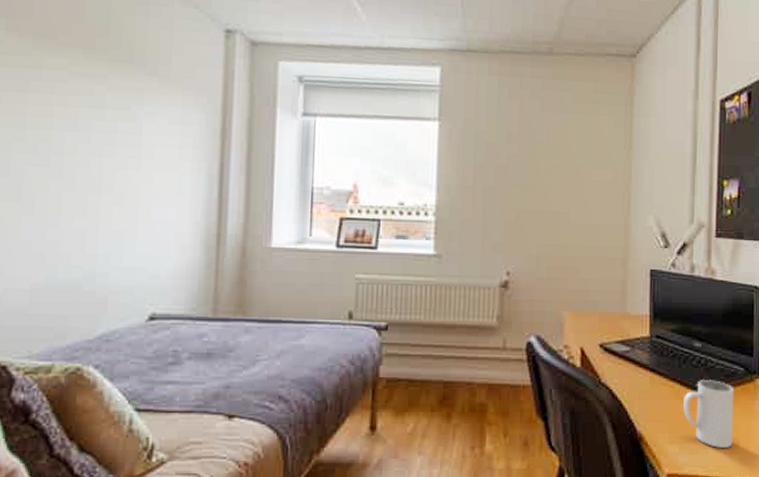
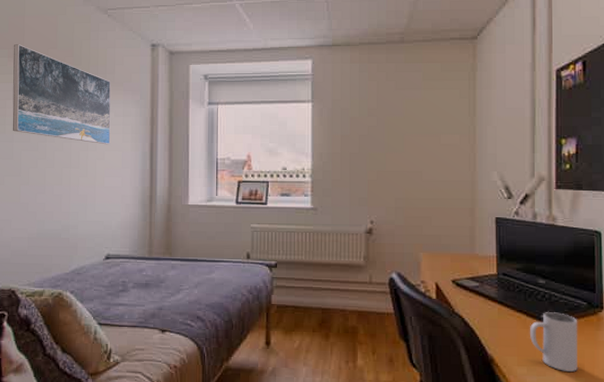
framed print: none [10,12,164,163] -> present [12,44,111,145]

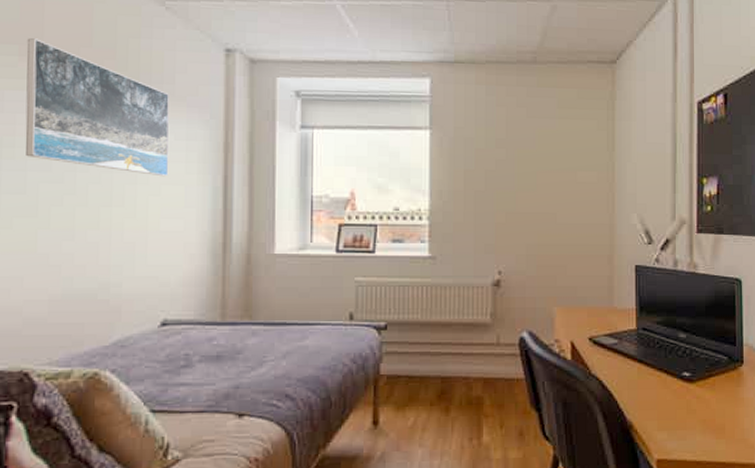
mug: present [530,312,579,372] -> none [671,369,719,434]

